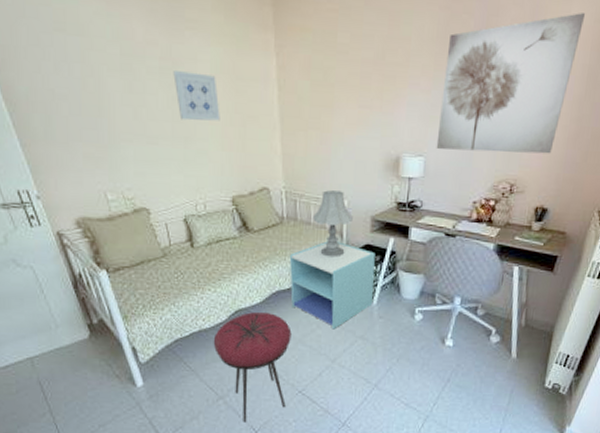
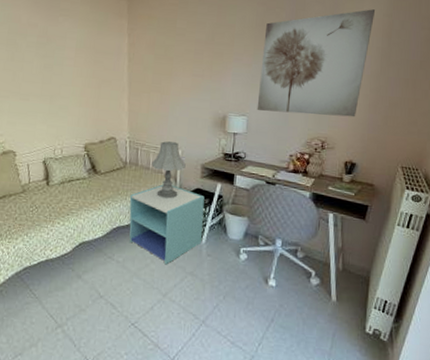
wall art: present [173,71,220,121] -> none [46,45,81,84]
stool: present [213,312,292,423] -> none [57,245,128,353]

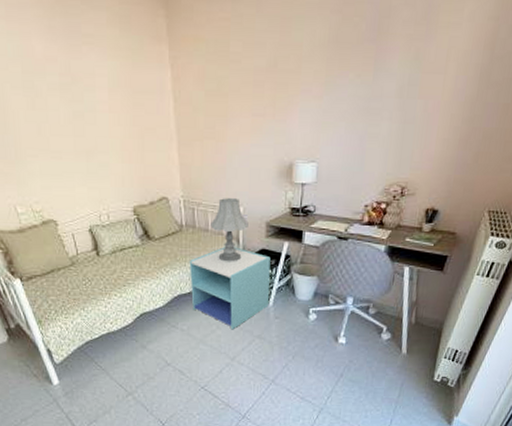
wall art: present [257,9,376,117] -> none [328,11,479,156]

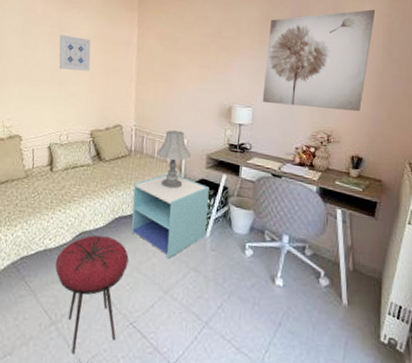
wall art: none [73,86,119,135] -> present [59,35,91,72]
stool: none [121,315,193,416] -> present [55,235,129,354]
wall art: none [328,11,479,156] -> present [262,9,376,112]

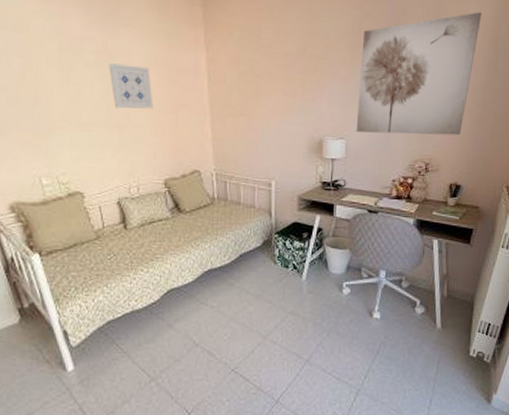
stool: present [55,235,129,354] -> none [145,291,224,404]
nightstand: present [131,173,210,259] -> none [220,220,303,306]
table lamp: present [156,130,191,189] -> none [243,172,281,236]

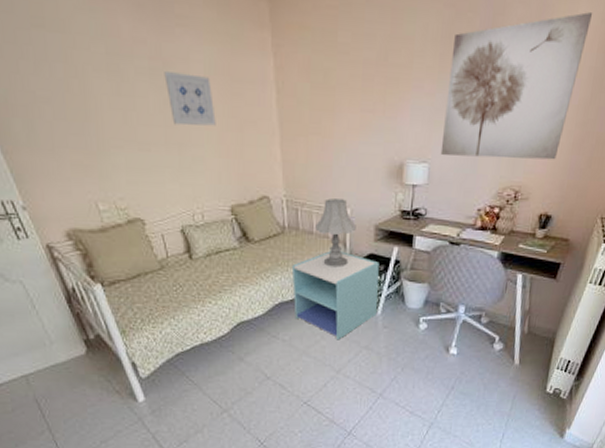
nightstand: none [220,220,303,306] -> present [291,251,379,340]
table lamp: none [243,172,281,236] -> present [315,198,356,268]

